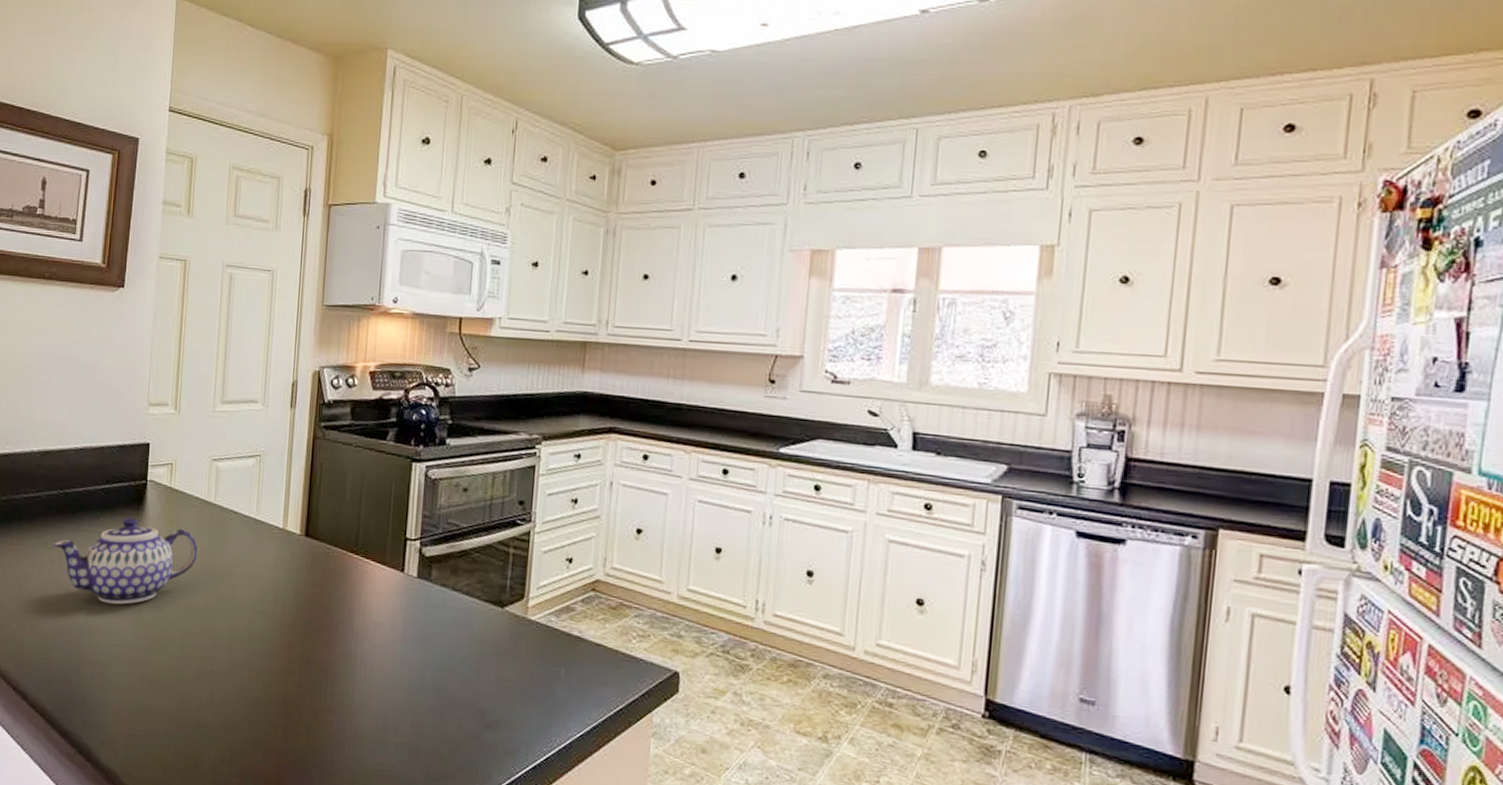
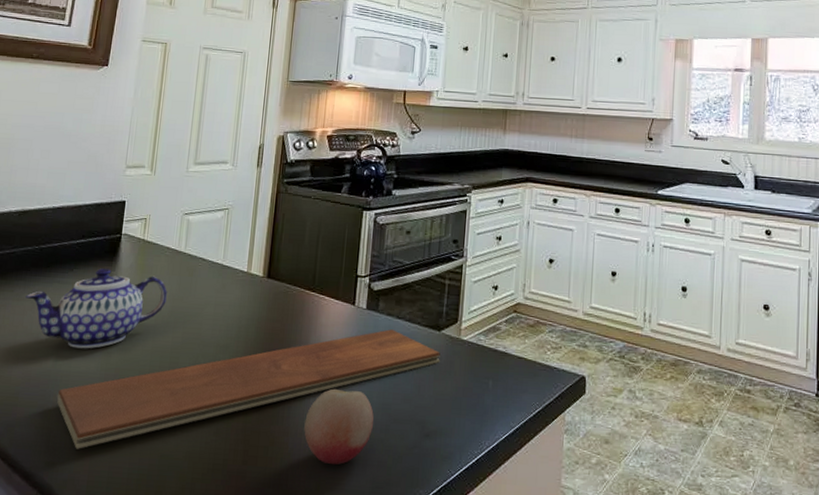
chopping board: none [90,602,504,711] -> present [56,329,441,449]
fruit: none [349,665,427,751] -> present [304,388,374,465]

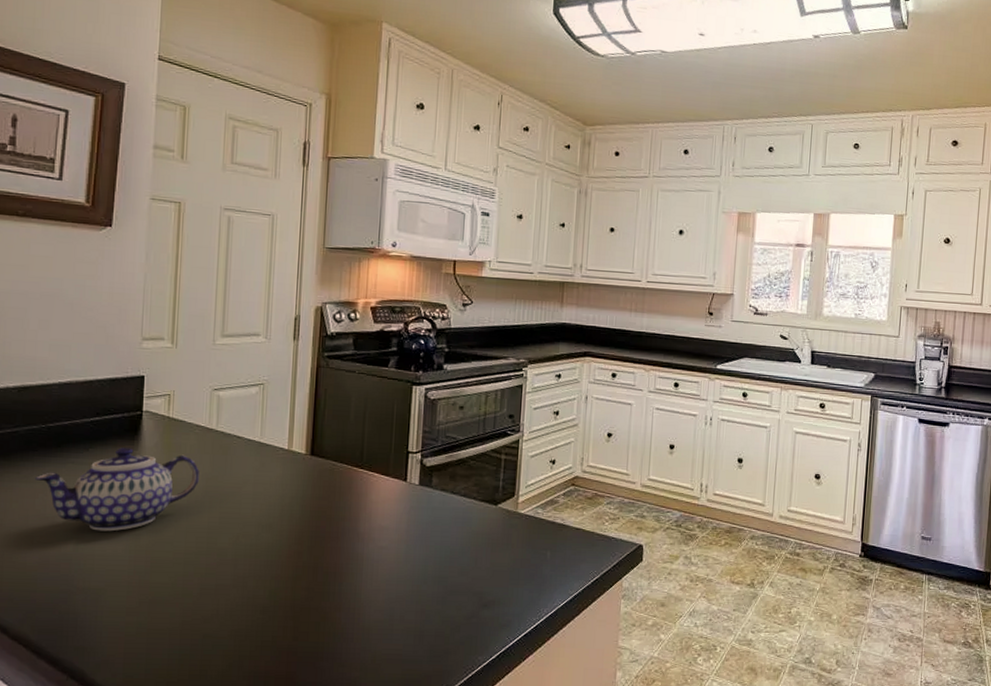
chopping board: present [56,329,441,449] -> none [81,504,497,633]
fruit: present [304,388,374,465] -> none [357,564,430,637]

